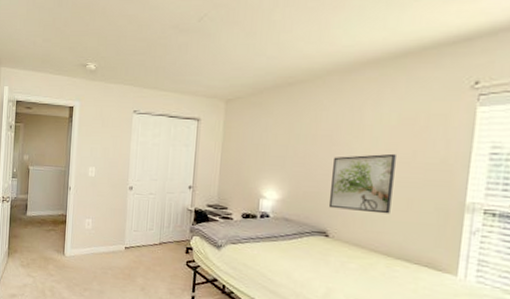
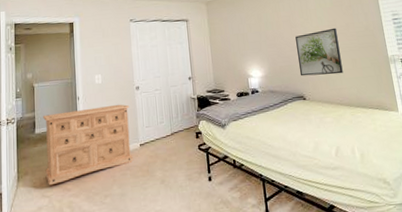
dresser: none [32,199,120,268] -> present [42,104,133,186]

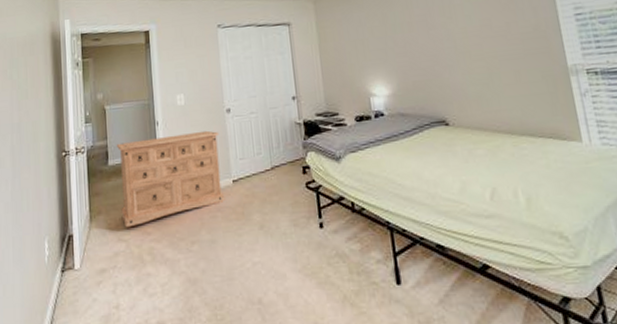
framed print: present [295,27,343,77] -> none [434,28,502,95]

